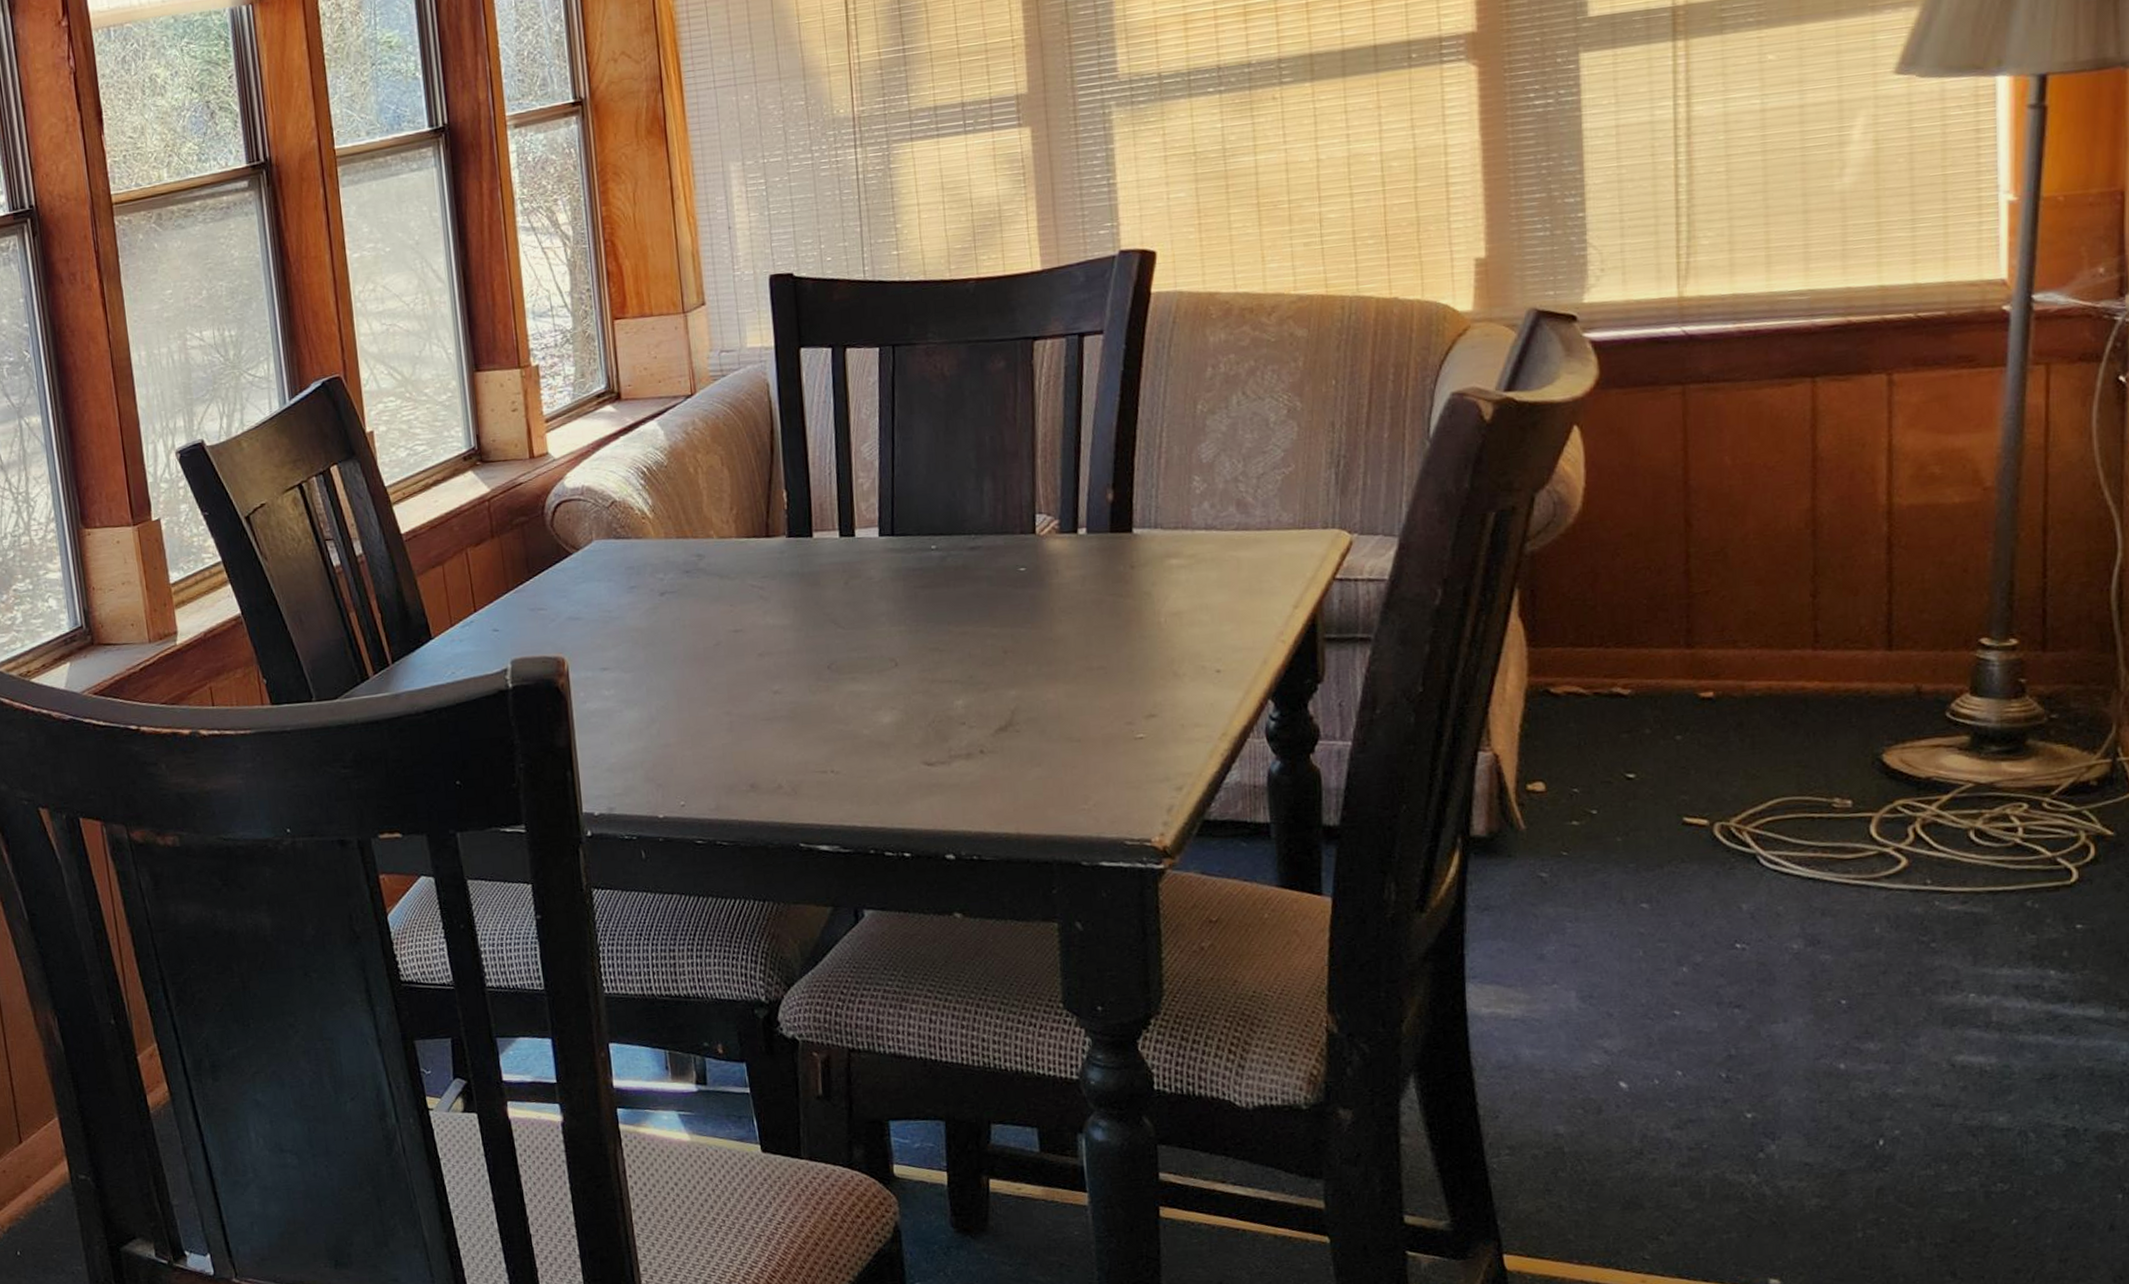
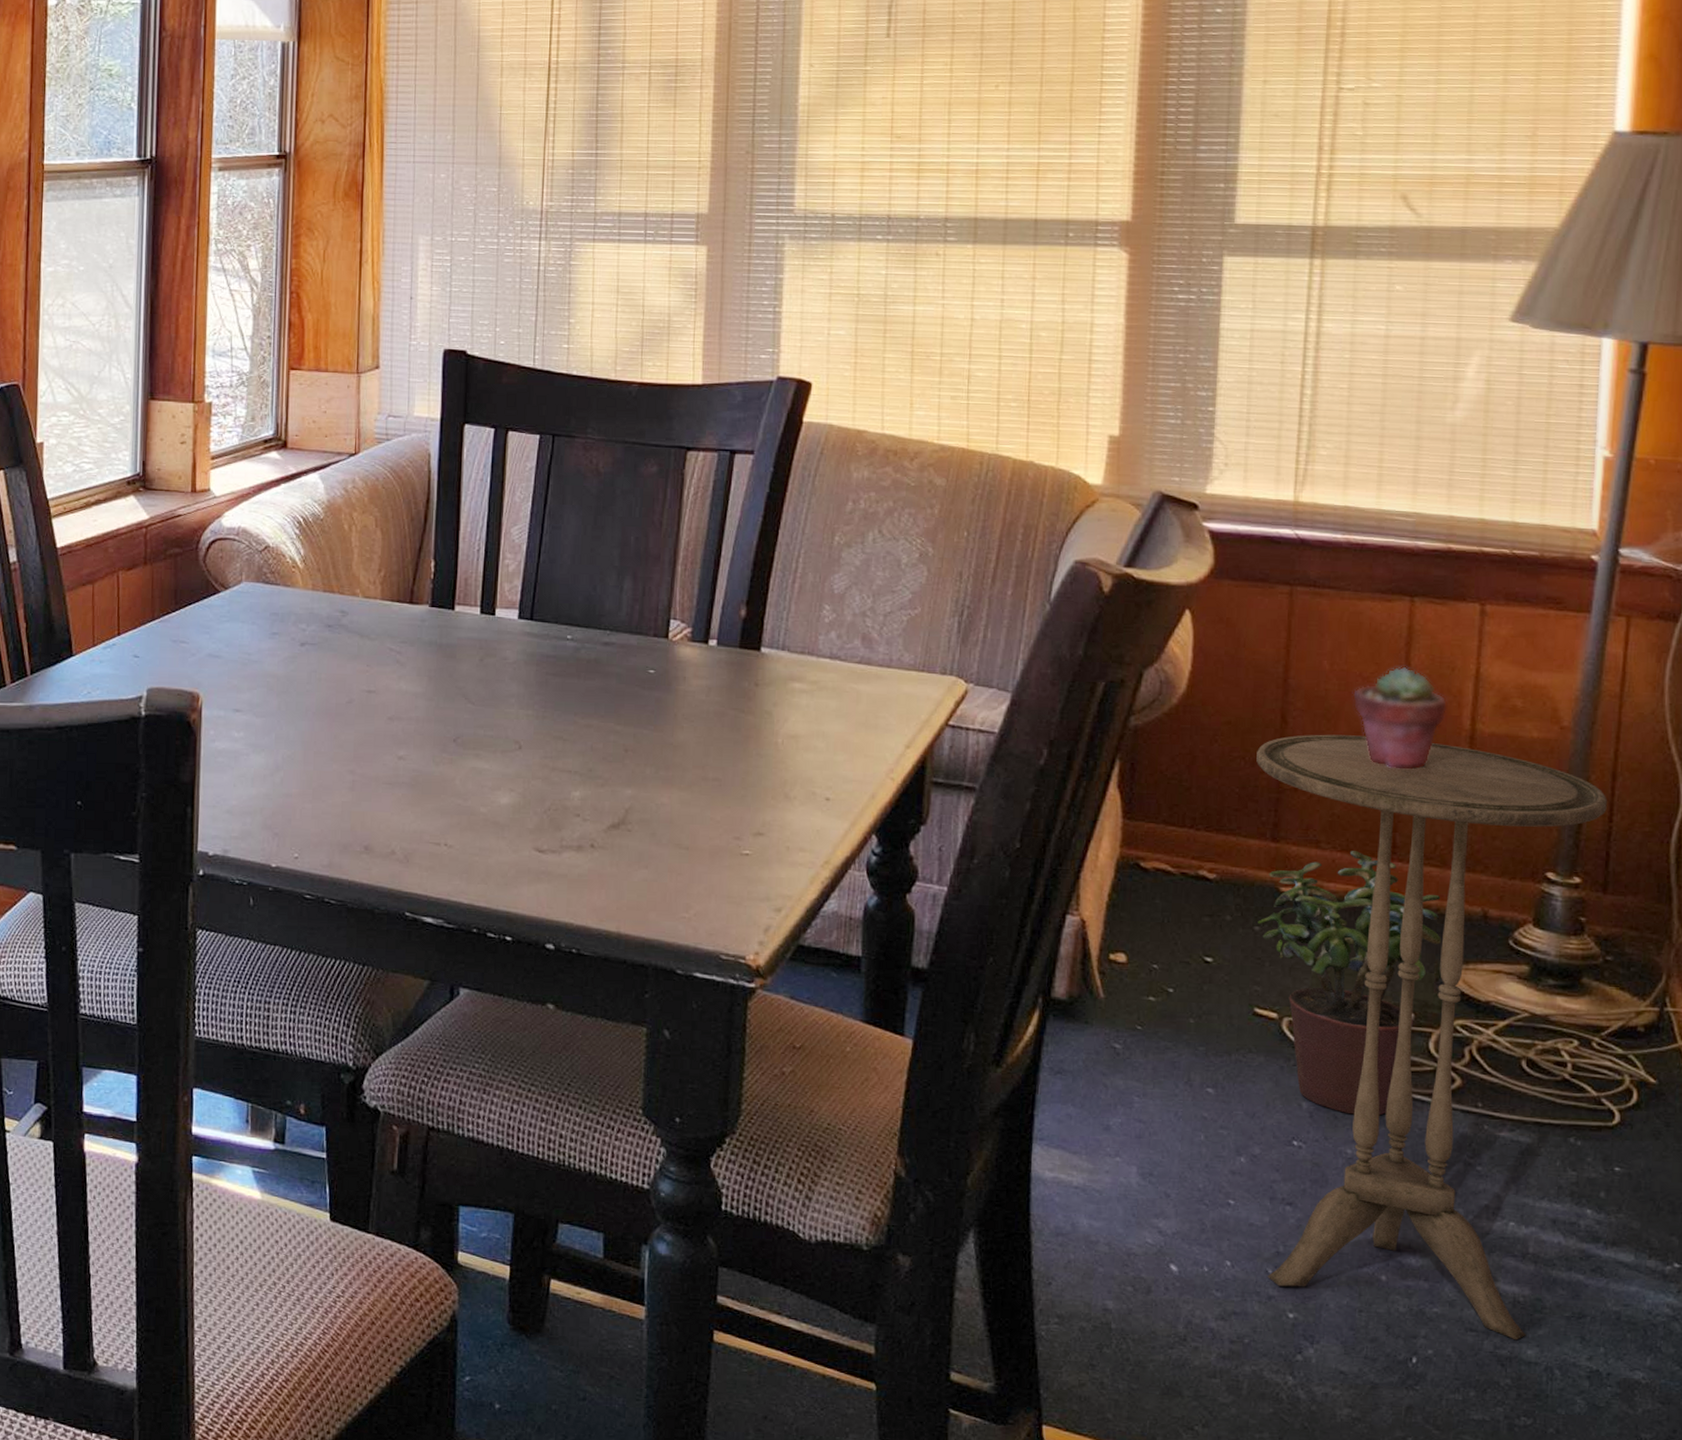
side table: none [1662,523,2040,1110] -> present [1256,734,1607,1341]
potted plant: none [1679,645,1874,910] -> present [1258,851,1441,1115]
potted succulent: none [1758,451,1861,556] -> present [1352,667,1448,769]

